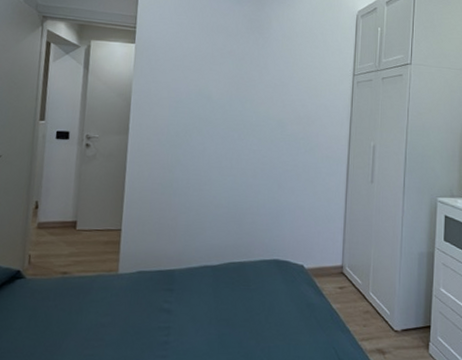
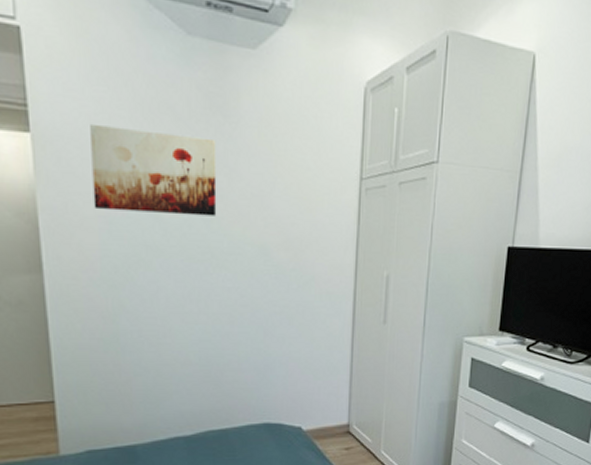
wall art: none [168,38,253,99] -> present [90,123,217,216]

